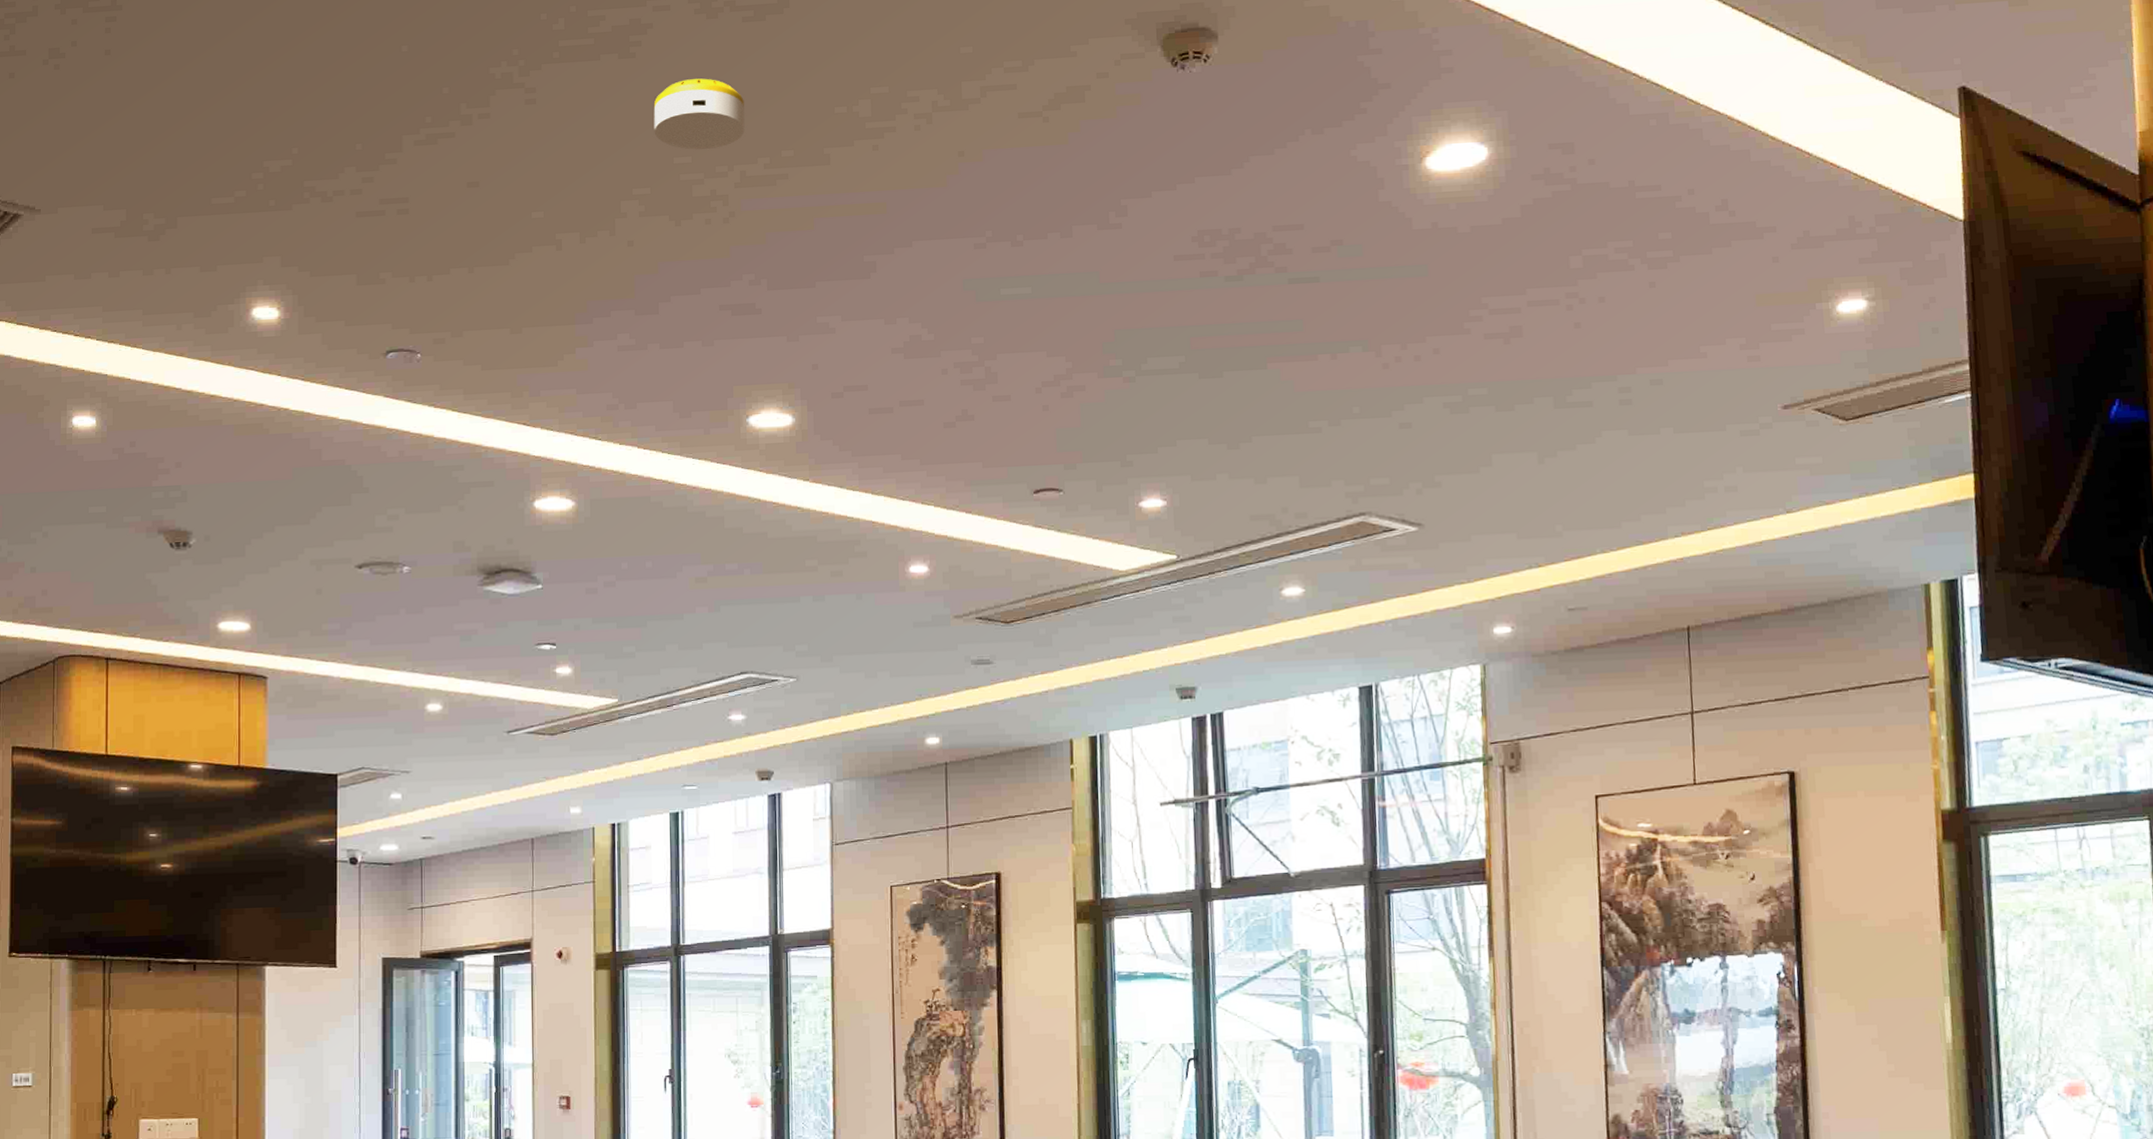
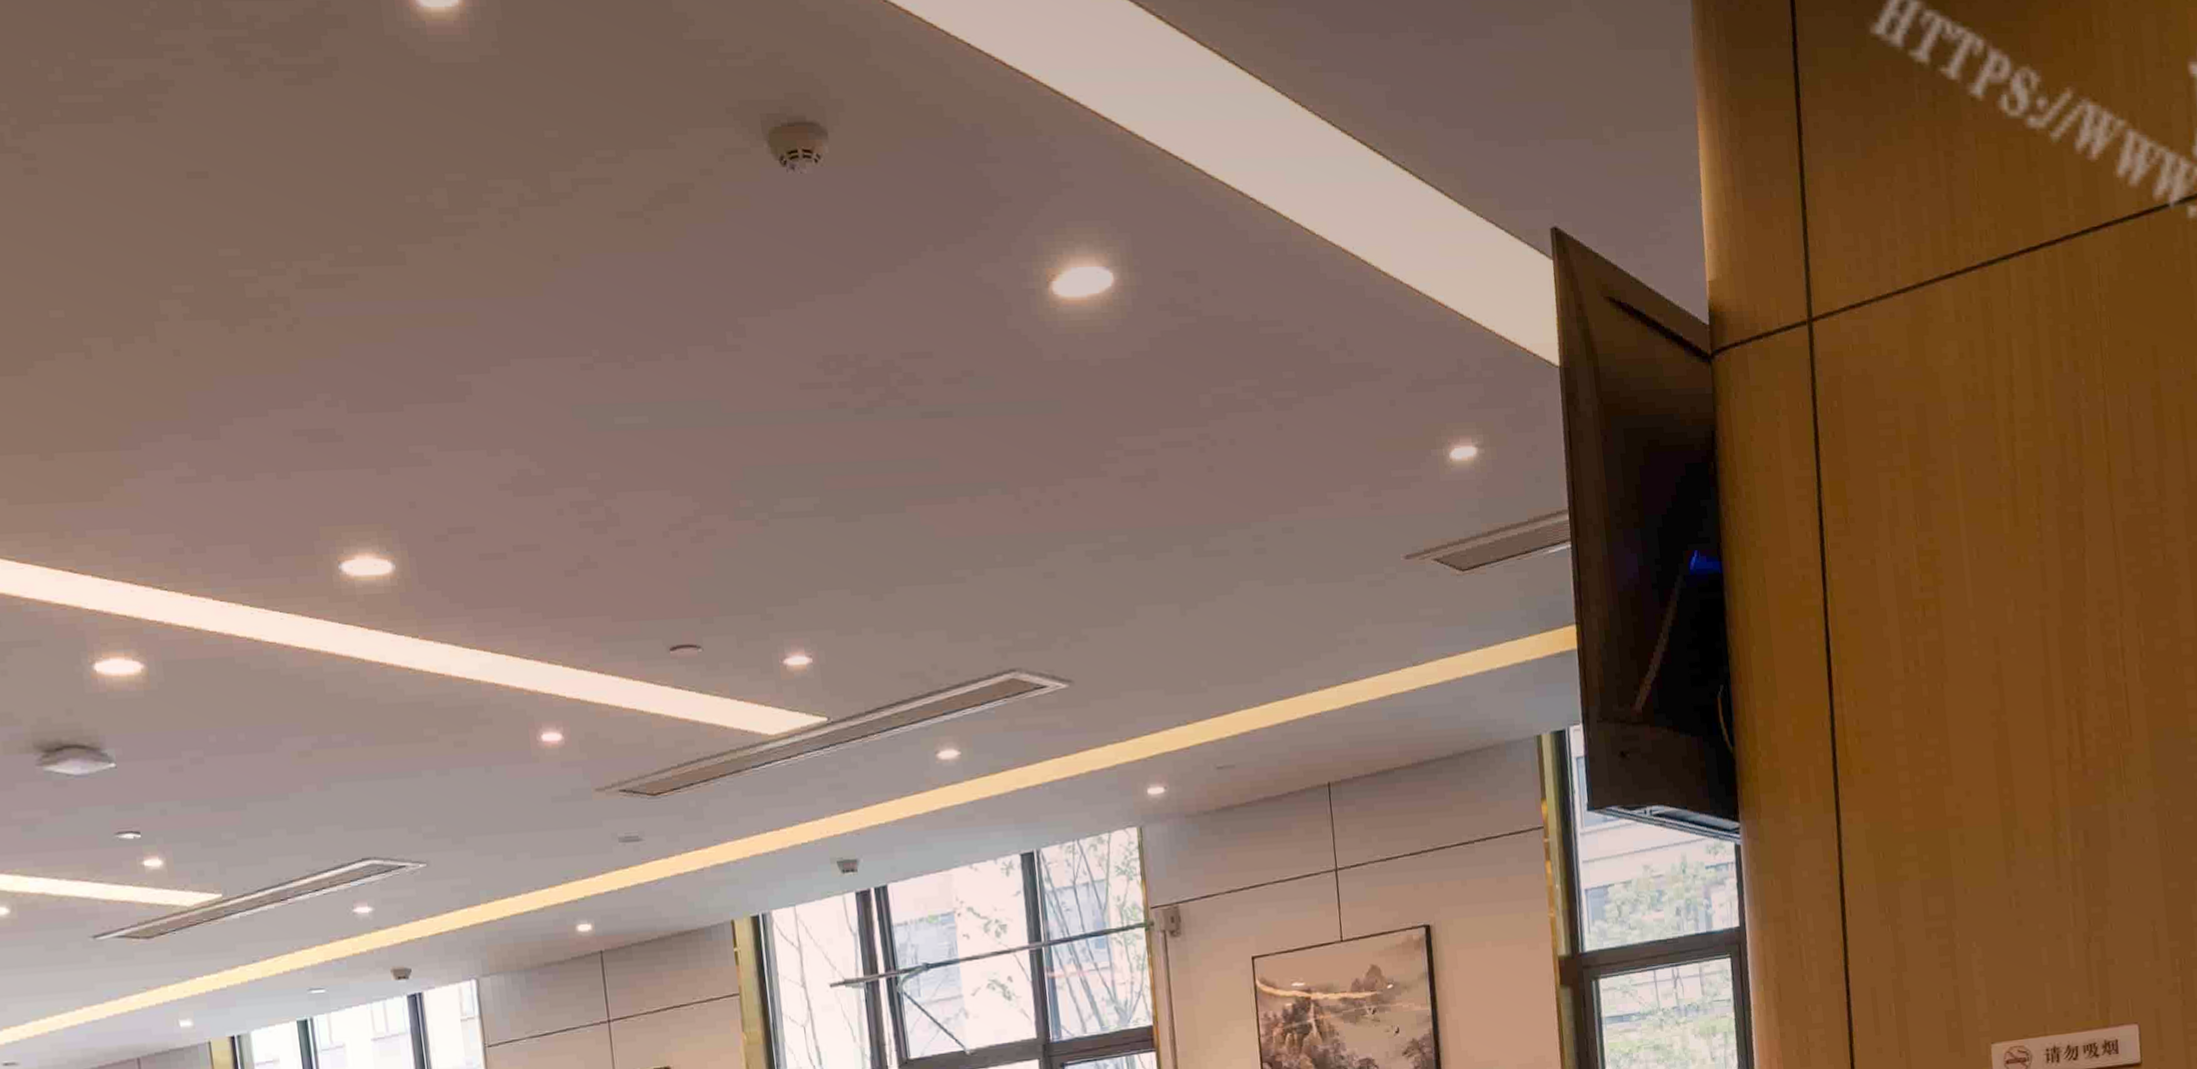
smoke detector: present [653,78,745,150] -> none [186,152,301,240]

